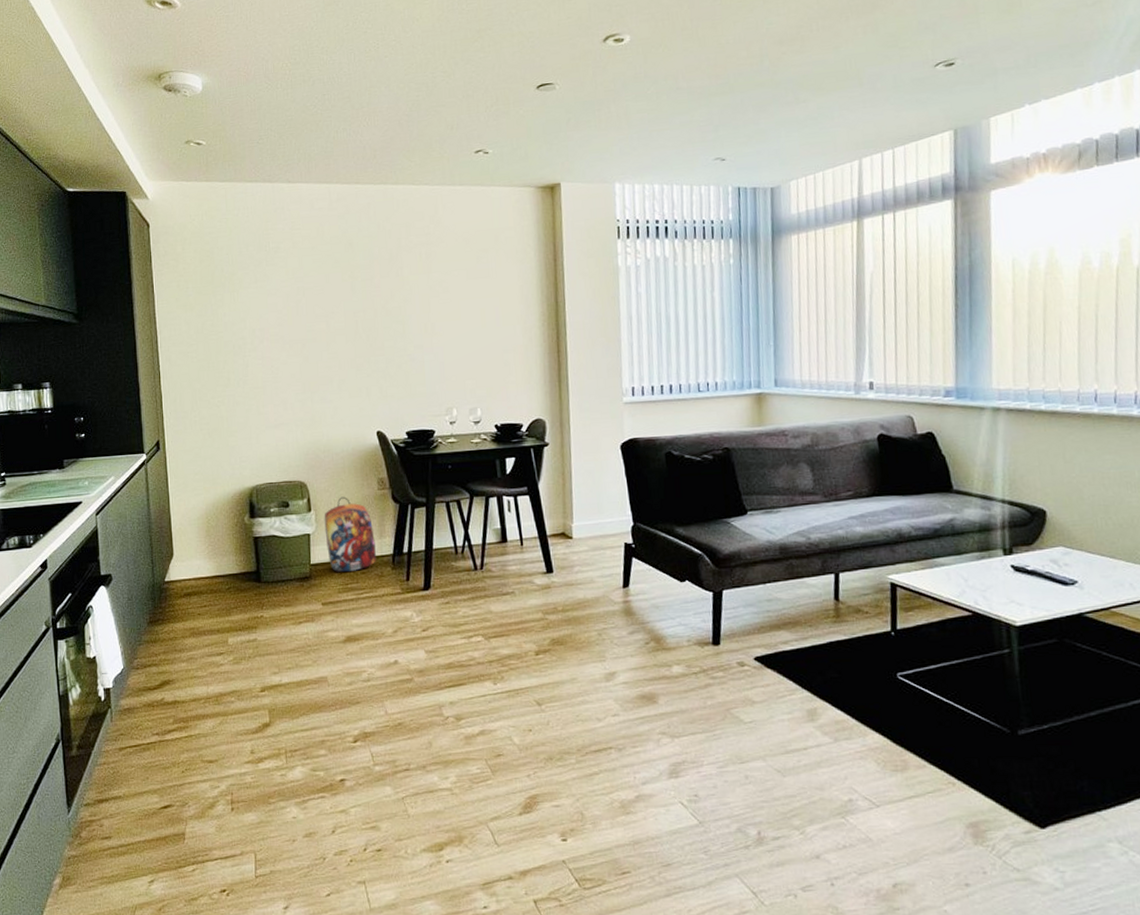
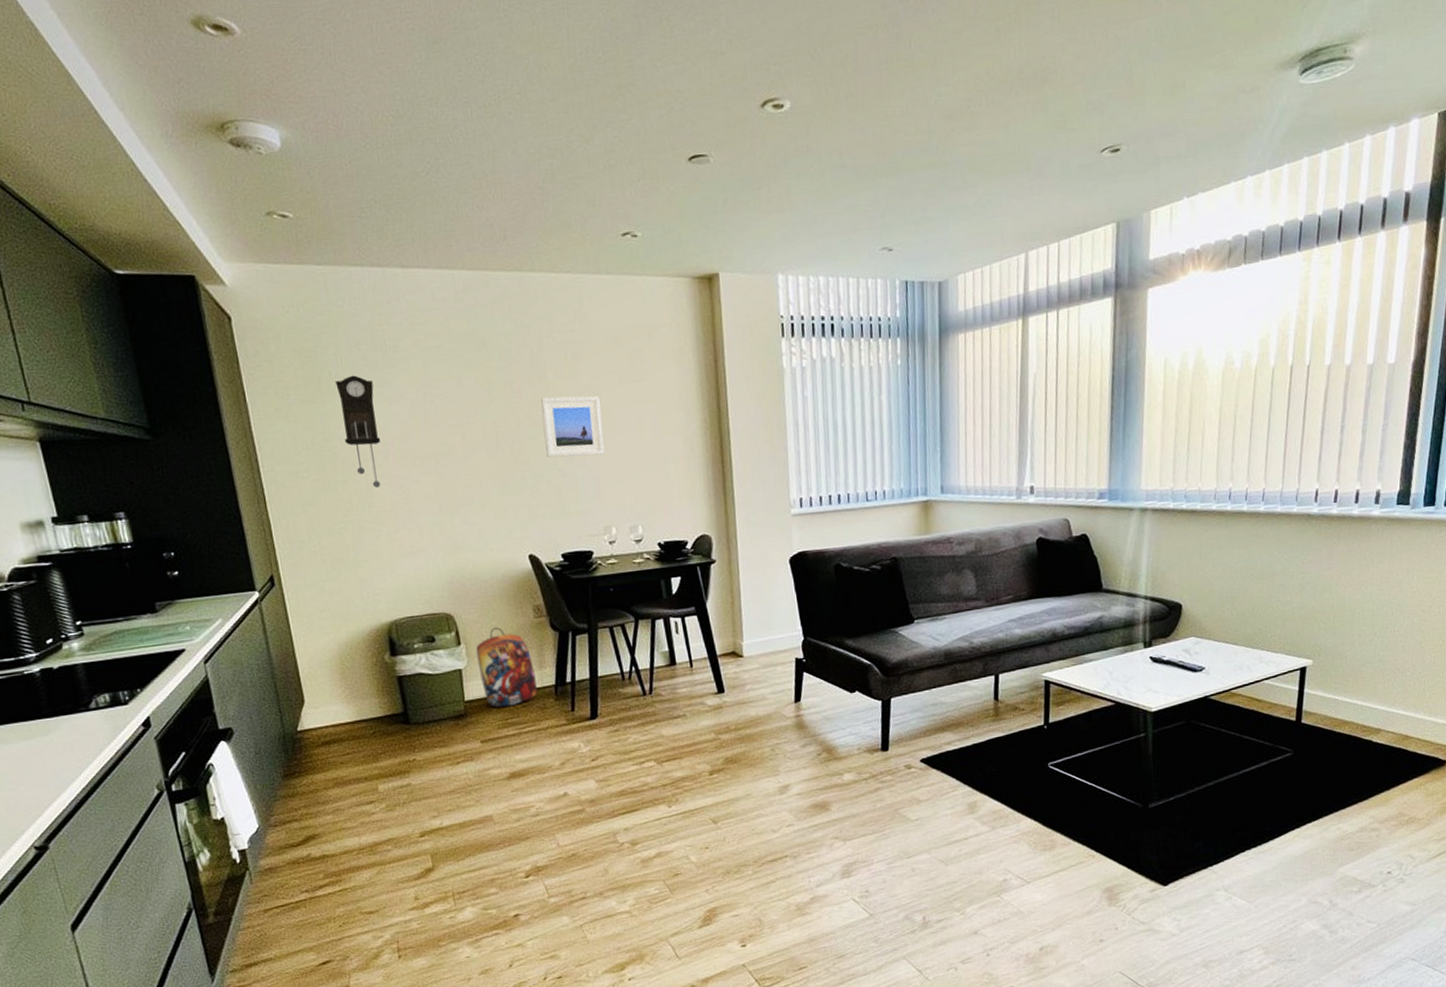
pendulum clock: none [226,271,259,368] -> present [335,375,381,488]
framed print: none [396,290,450,345] -> present [541,396,605,458]

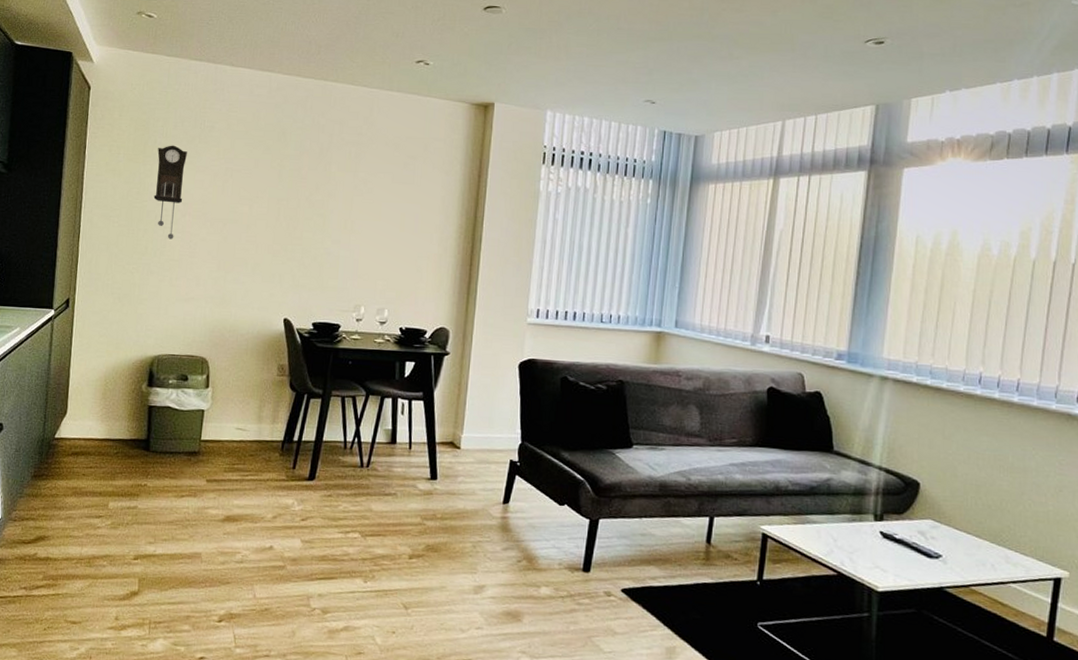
backpack: present [475,627,538,707] -> none [219,377,267,453]
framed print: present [541,396,605,458] -> none [317,185,372,241]

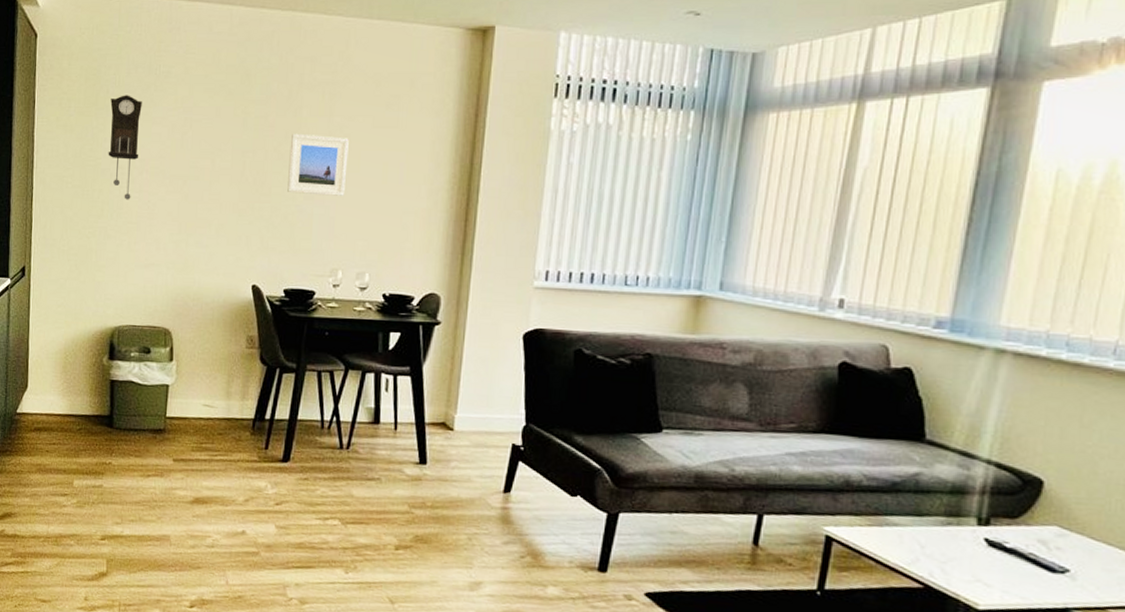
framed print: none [317,185,372,241] -> present [287,133,349,196]

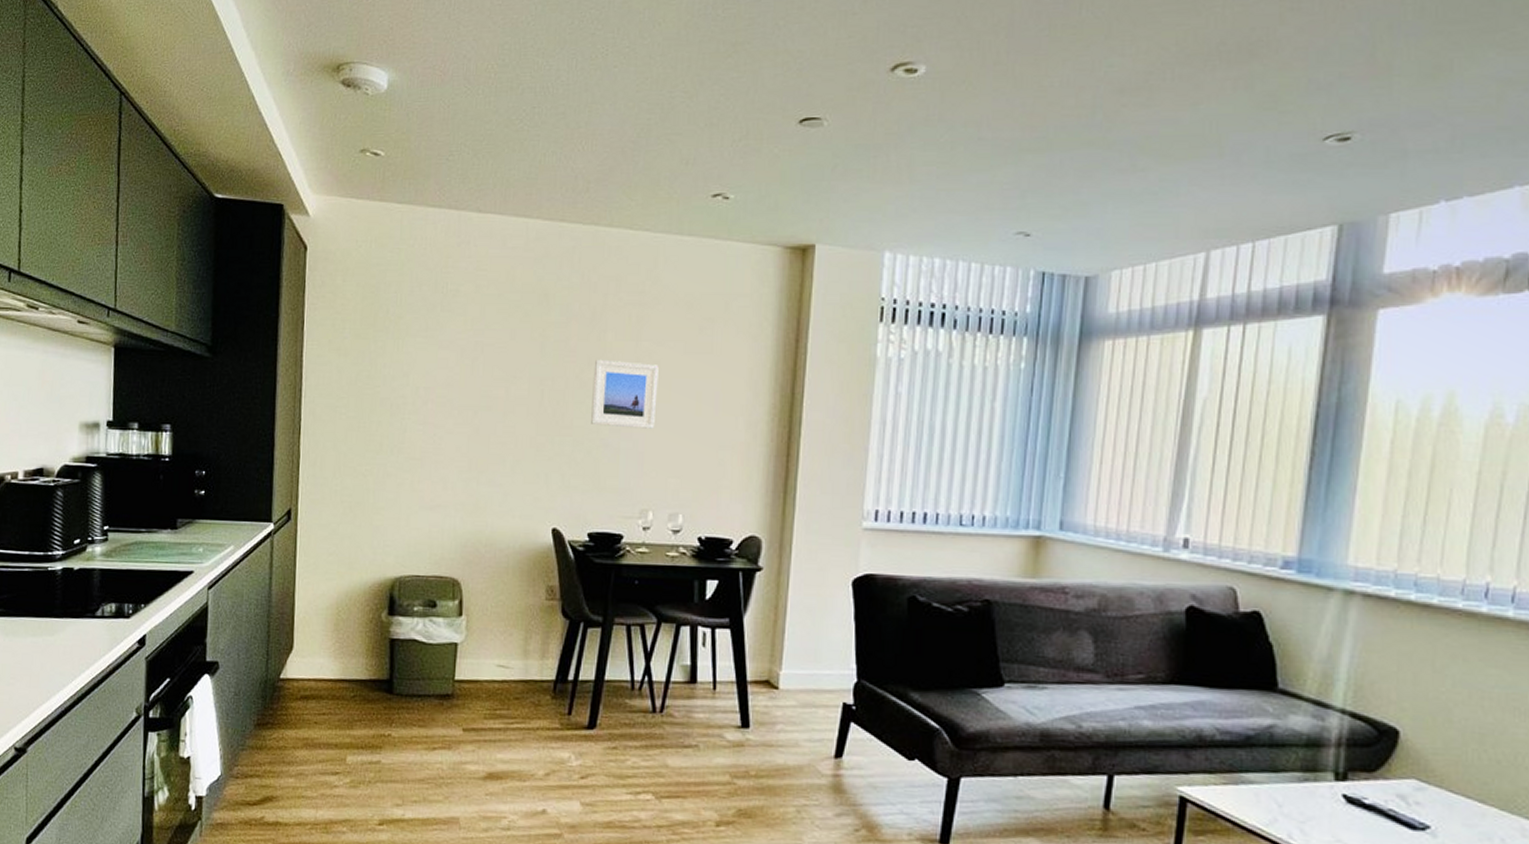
pendulum clock: present [108,95,142,200] -> none [388,315,427,433]

